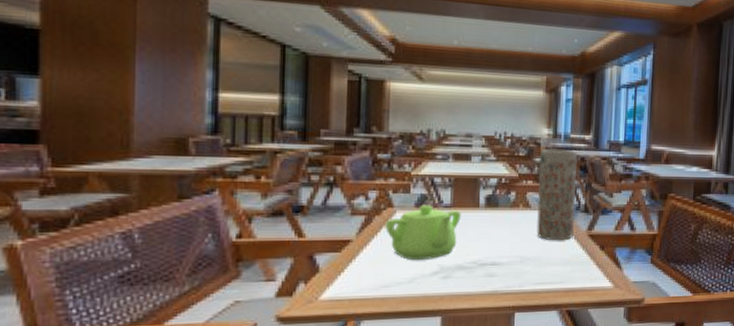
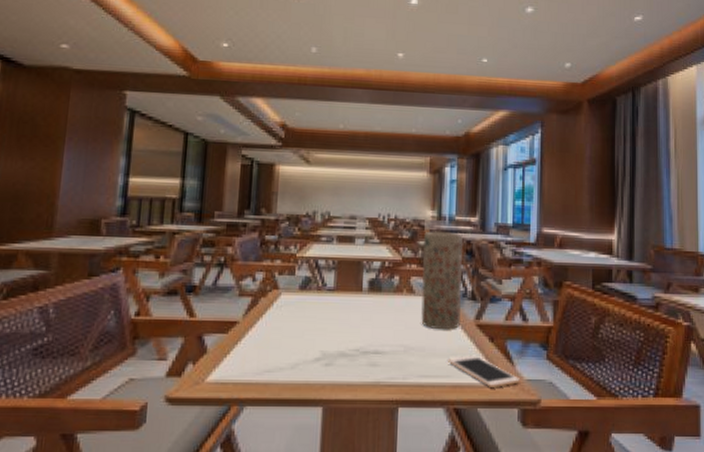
teapot: present [385,205,461,261] -> none [270,287,344,346]
cell phone: none [562,262,626,291] -> present [448,355,520,389]

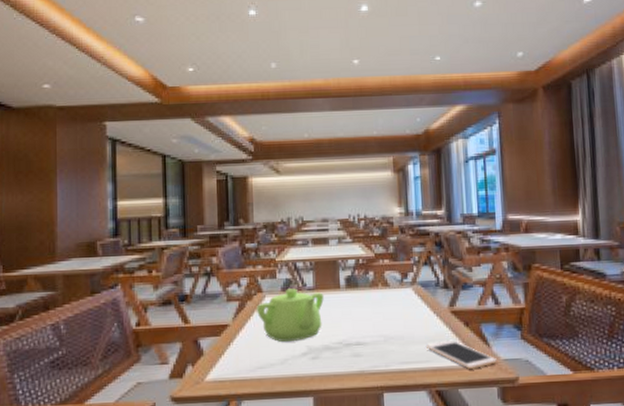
teapot: none [270,287,344,346] -> present [257,288,324,343]
vase: present [421,231,463,330] -> none [393,226,435,319]

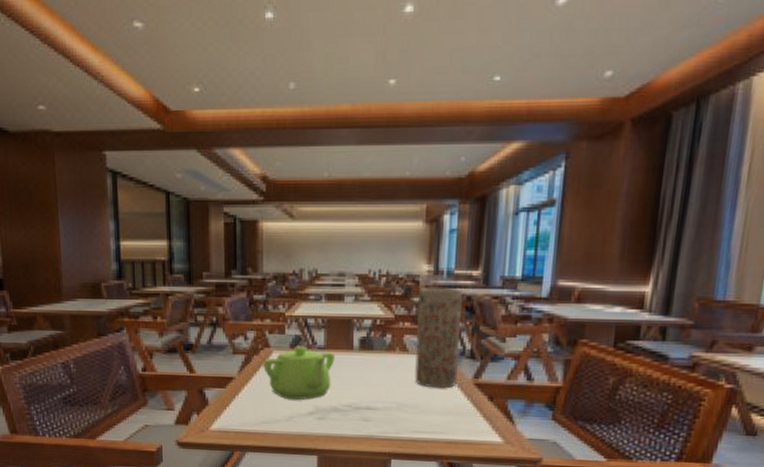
vase: none [393,226,435,319] -> present [415,287,462,389]
cell phone: present [426,339,497,370] -> none [443,413,520,446]

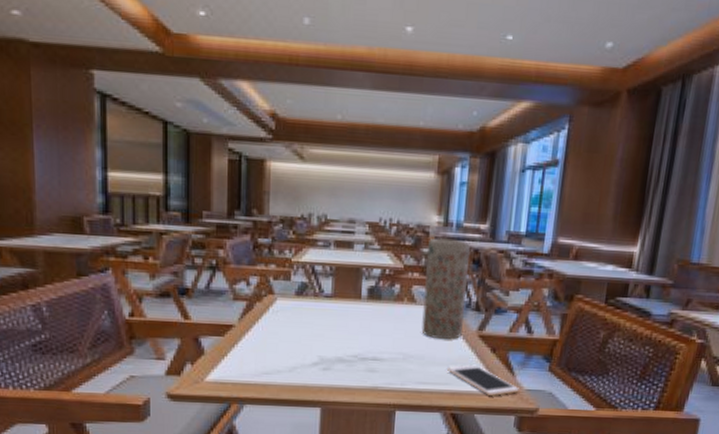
teapot: present [263,346,335,400] -> none [266,293,342,350]
cell phone: none [443,413,520,446] -> present [447,364,519,397]

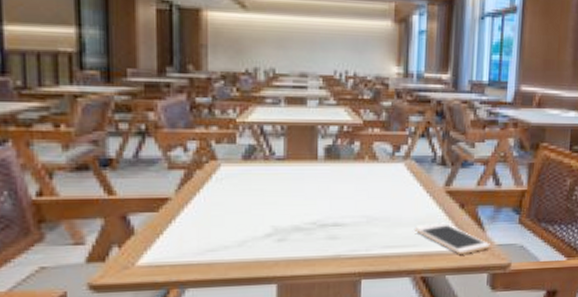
vase: present [421,238,470,340] -> none [385,90,432,198]

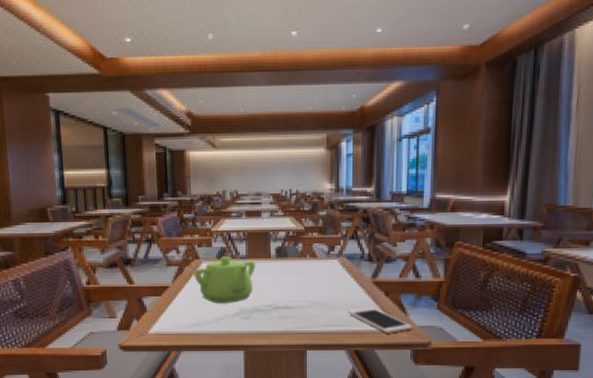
teapot: none [209,157,296,221] -> present [194,256,255,304]

